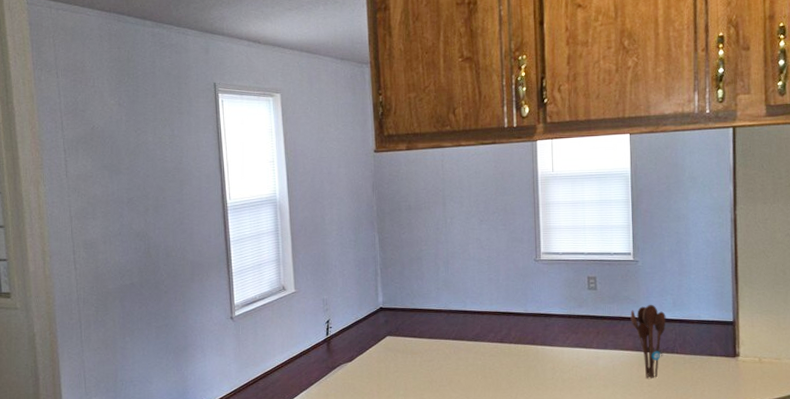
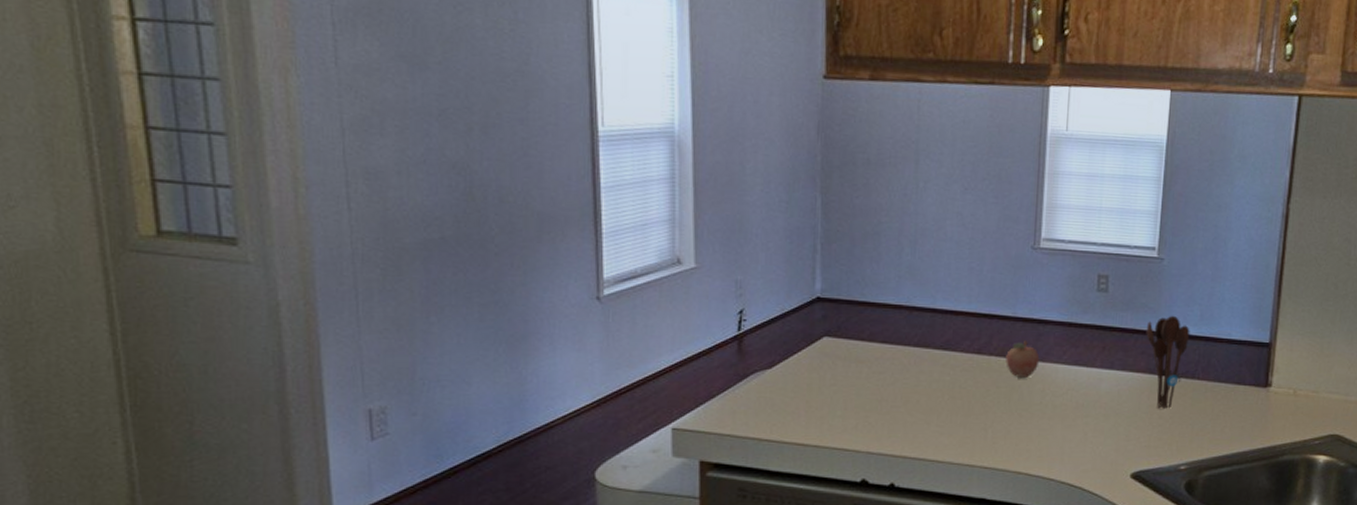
fruit: none [522,330,549,359] -> present [1006,340,1040,377]

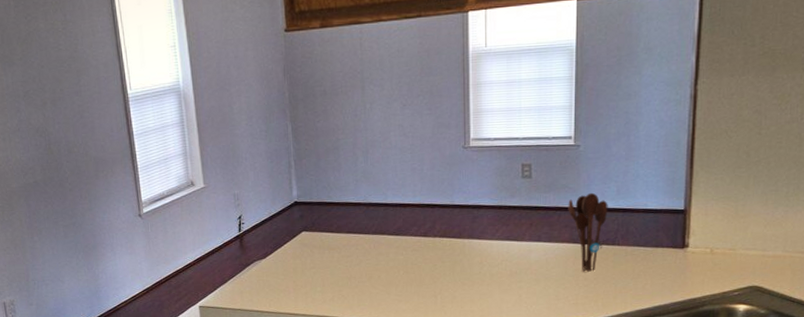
fruit: present [1006,340,1040,377] -> none [448,223,476,253]

